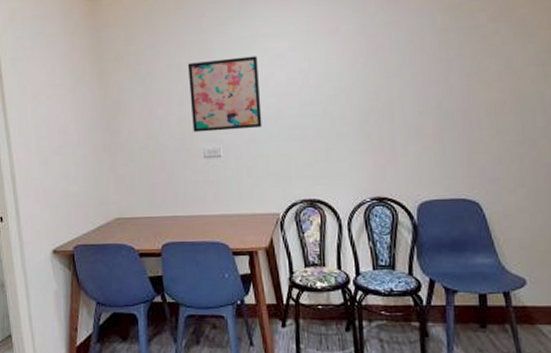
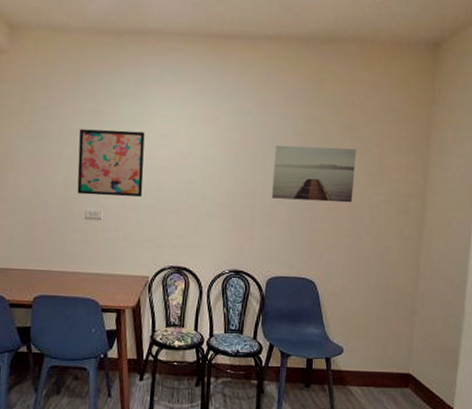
wall art: none [410,36,519,110] -> present [272,145,356,203]

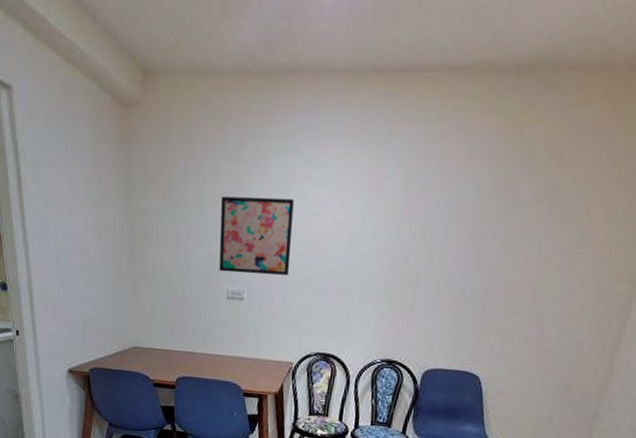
wall art: present [272,145,356,203] -> none [439,213,555,287]

